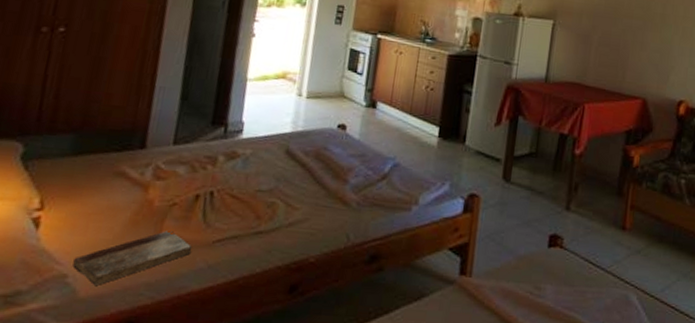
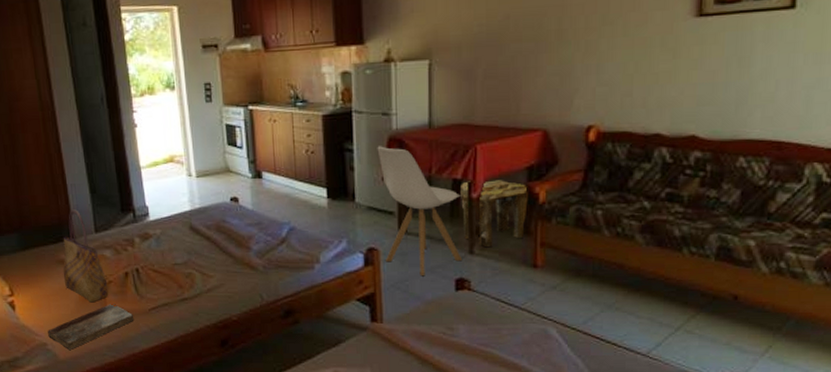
tote bag: none [115,115,171,228] -> present [63,209,109,303]
chair: none [485,92,565,229] -> present [377,146,463,277]
stool: none [563,137,626,206] -> present [461,180,529,248]

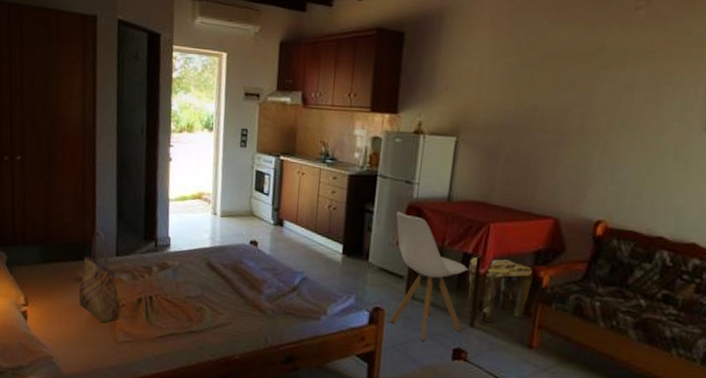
book: present [48,304,133,350] -> none [55,326,140,366]

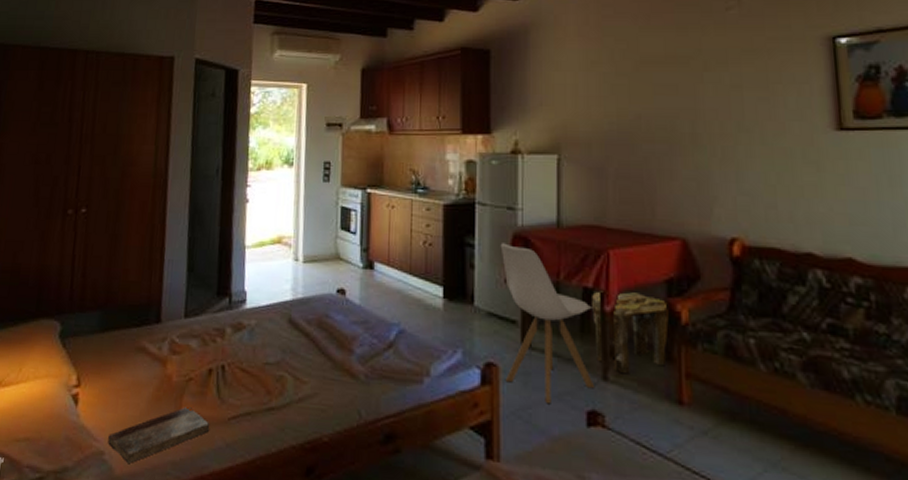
book: none [55,326,140,366] -> present [108,407,209,463]
tote bag: present [78,231,120,323] -> none [139,289,188,404]

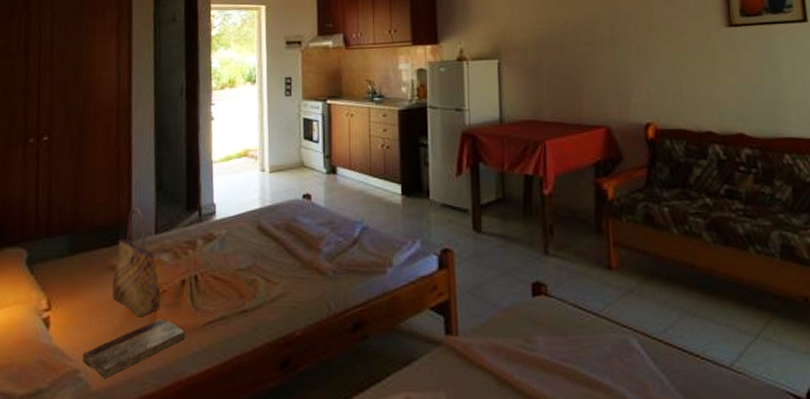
tote bag: none [139,289,188,404] -> present [111,208,161,317]
chair: present [500,243,595,405] -> none [451,141,538,281]
stool: present [592,291,670,374] -> none [532,176,598,248]

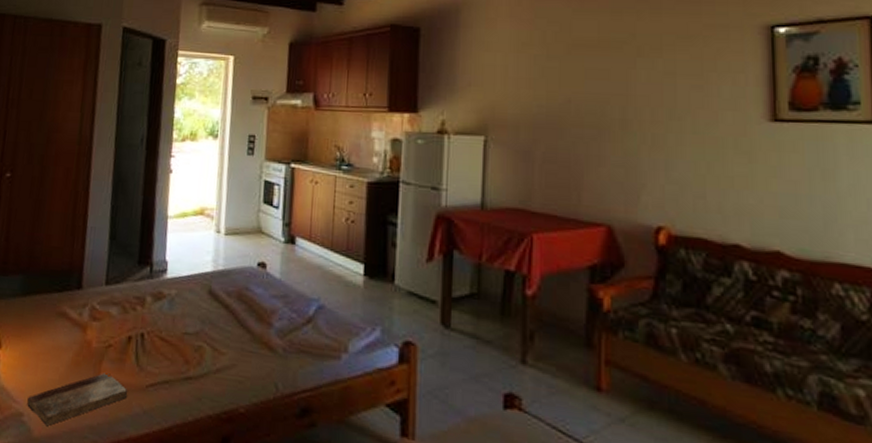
tote bag: present [111,208,161,317] -> none [59,255,107,369]

